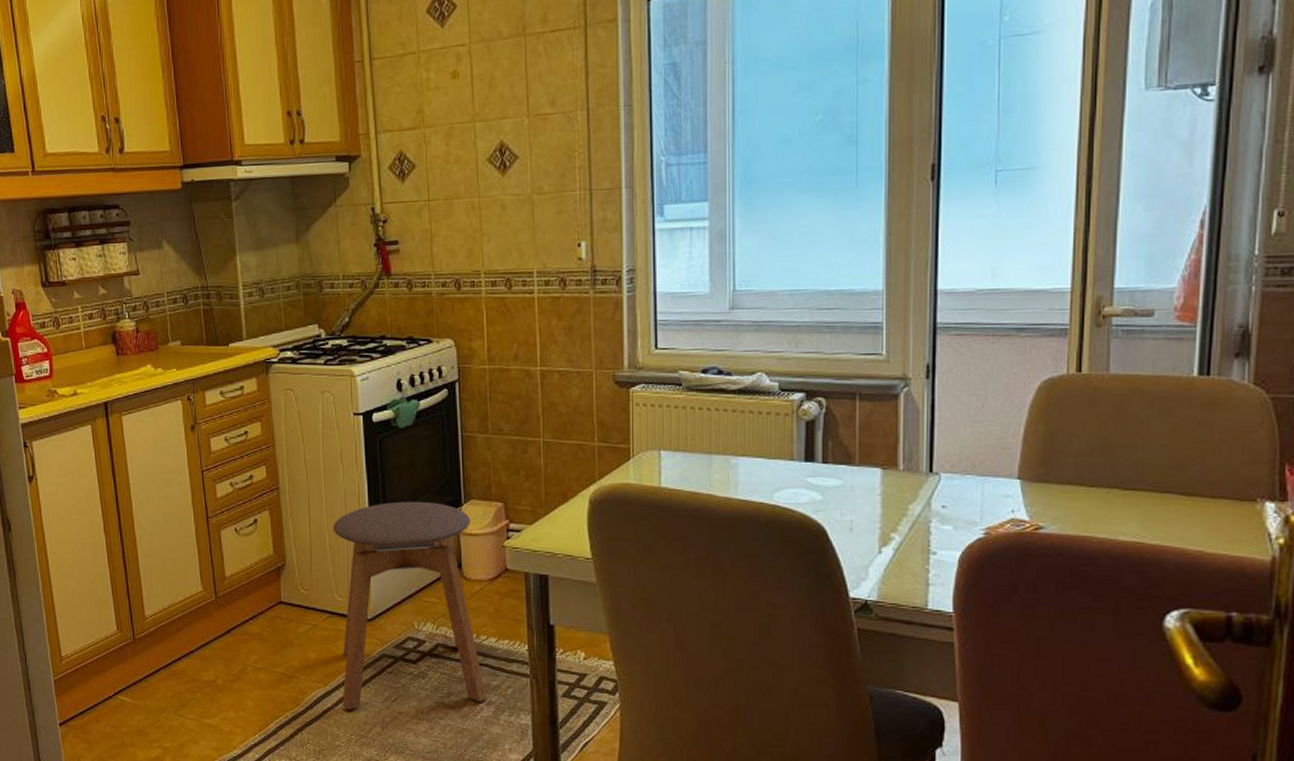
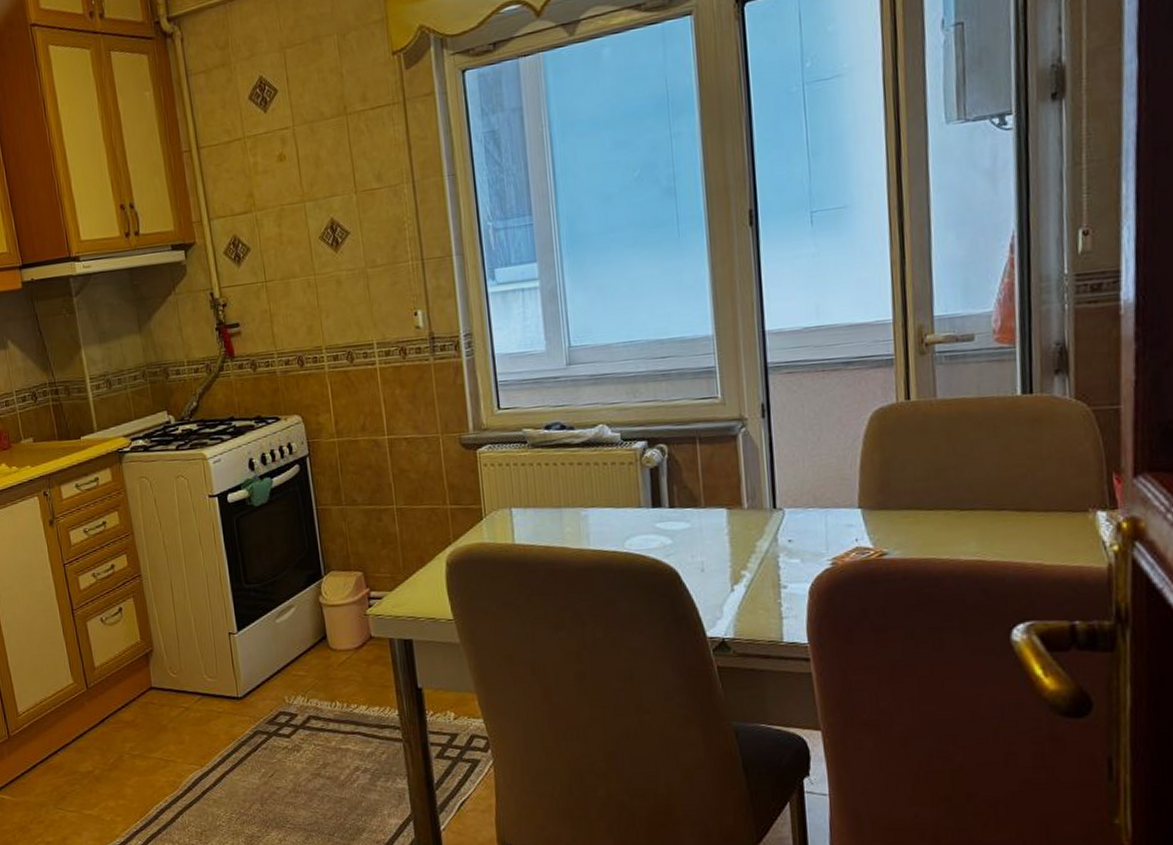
stool: present [333,501,487,710] -> none [197,577,363,789]

